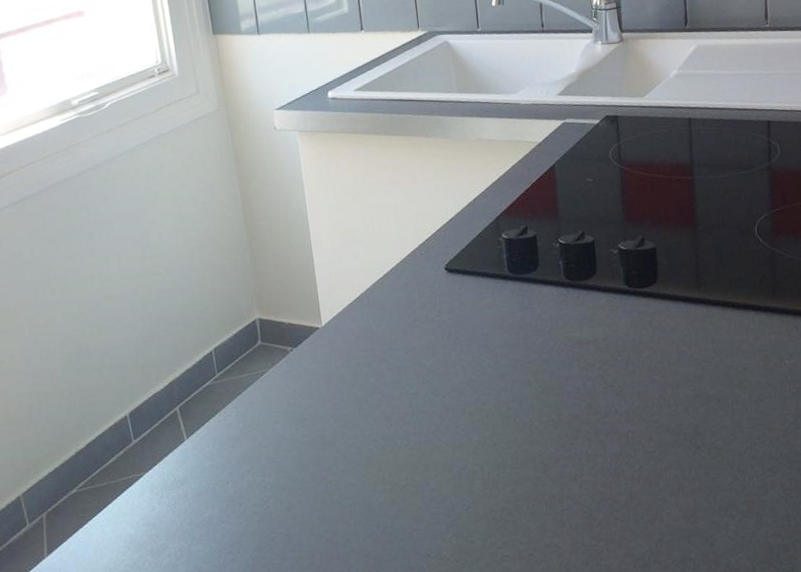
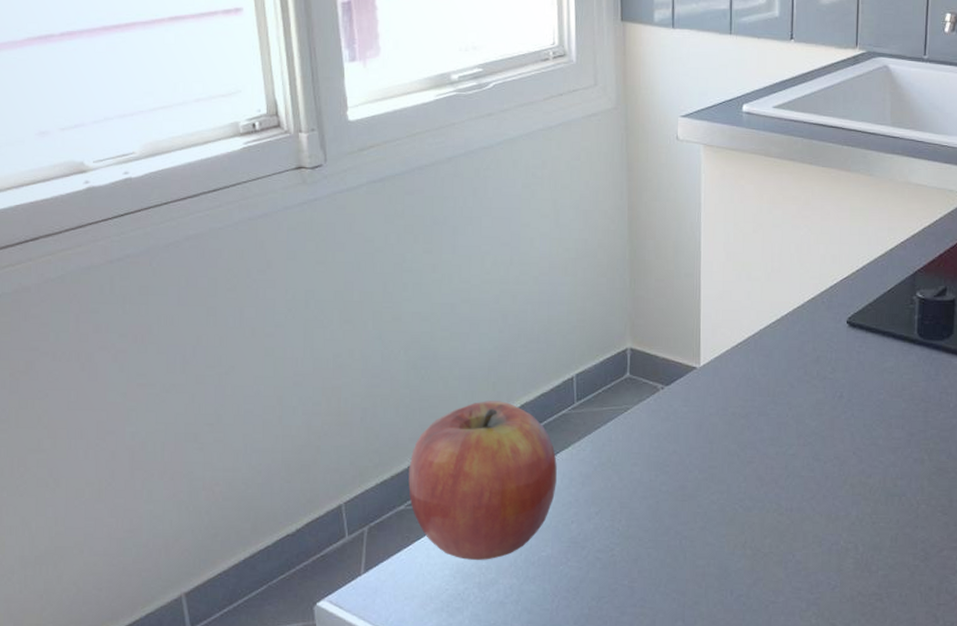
apple: none [76,382,210,531] -> present [408,401,557,560]

